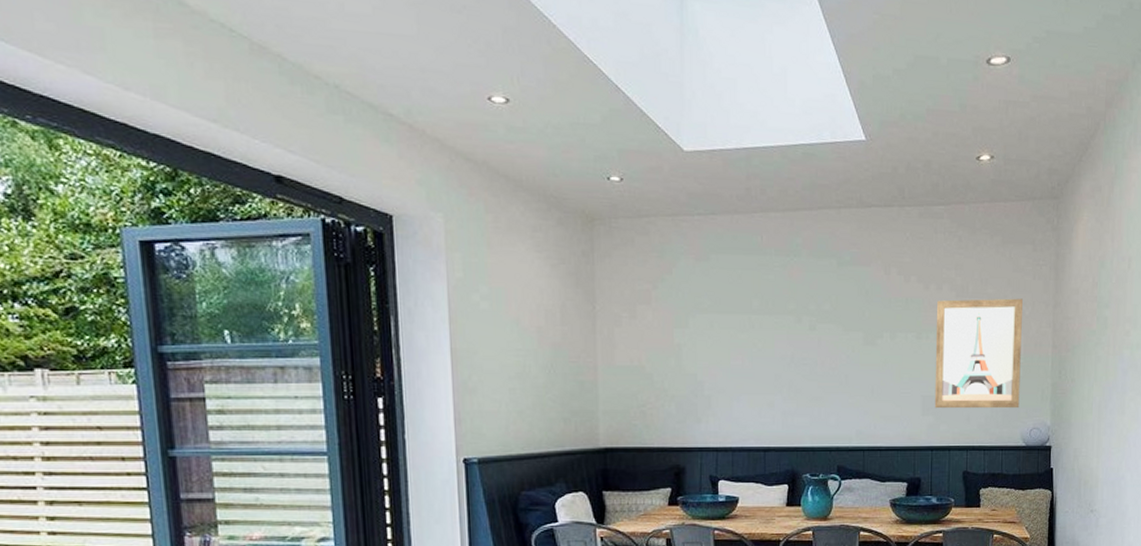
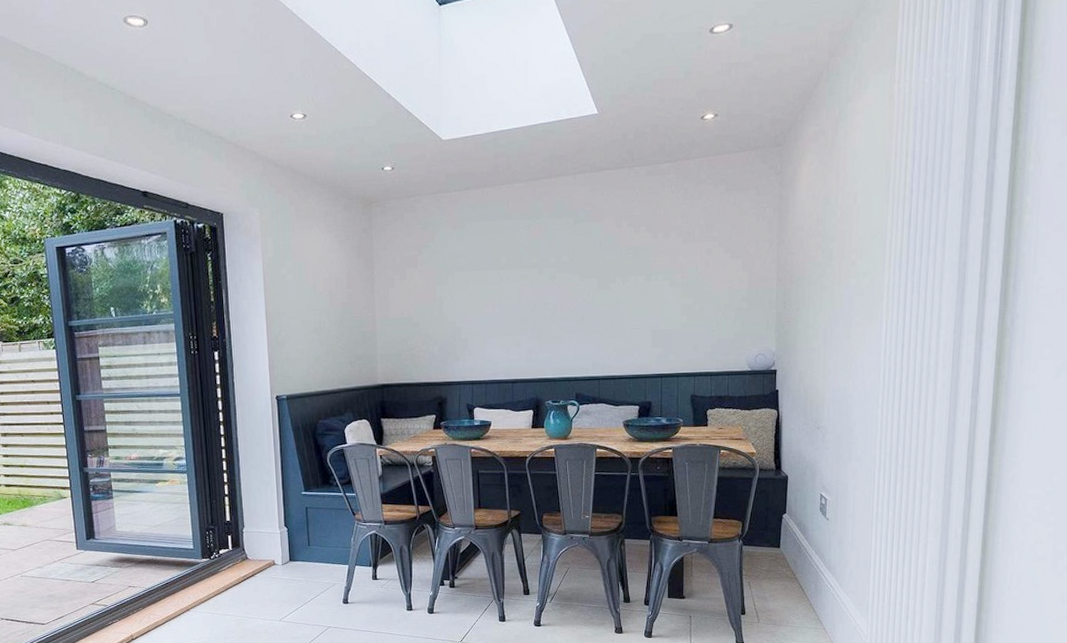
wall art: present [934,298,1023,409] -> none [663,239,747,341]

